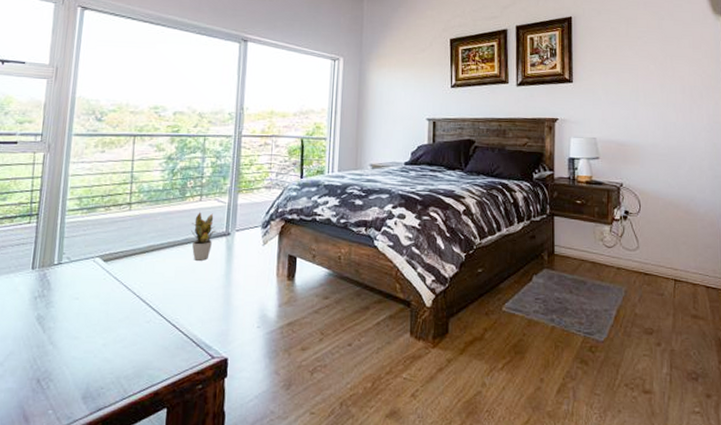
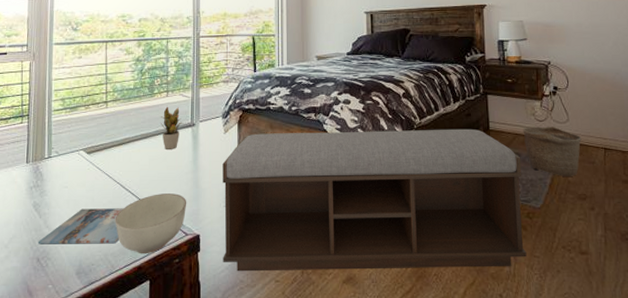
magazine: none [39,324,143,365] -> present [37,208,124,244]
bowl: none [131,310,216,377] -> present [115,193,187,253]
bench: none [252,247,587,405] -> present [222,128,527,272]
basket: none [590,252,651,309] -> present [523,126,582,176]

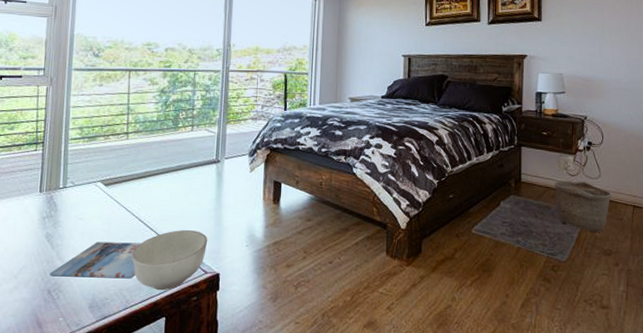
potted plant: present [161,106,184,149] -> none [184,141,208,186]
bench: present [222,128,527,272] -> none [242,173,550,317]

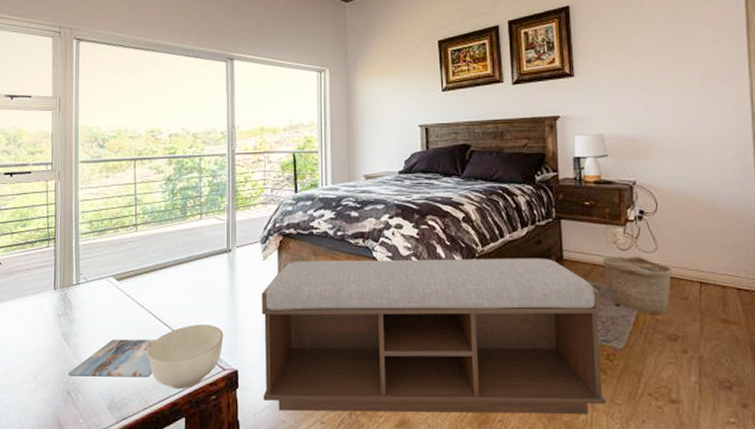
bench: none [242,173,550,317] -> present [262,258,606,415]

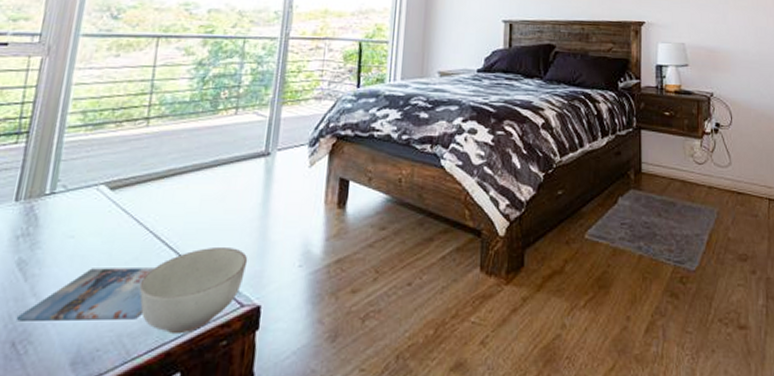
bench: present [262,258,606,415] -> none [289,168,678,358]
basket: present [602,256,673,314] -> none [679,170,744,232]

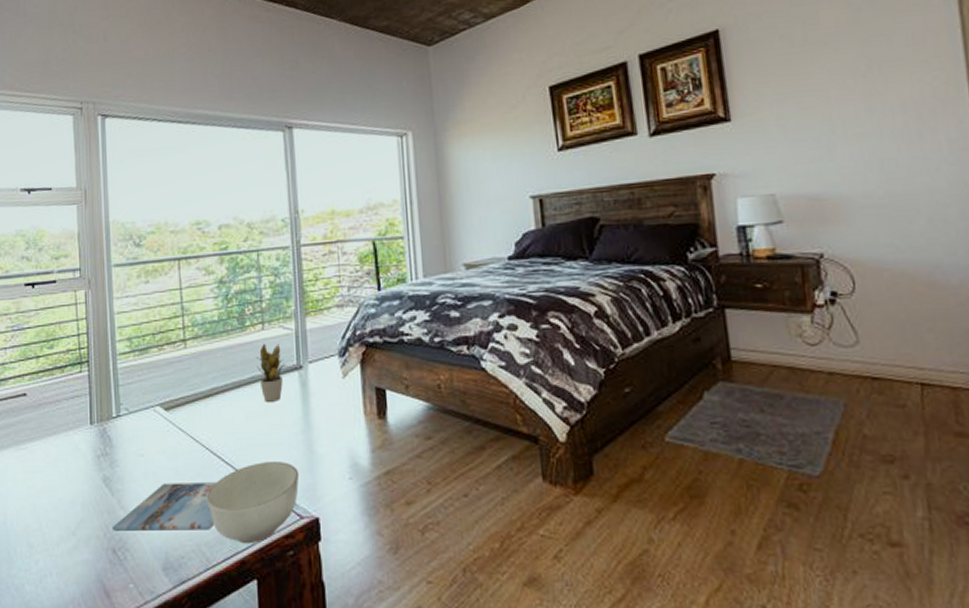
potted plant: none [222,127,255,187] -> present [257,343,288,402]

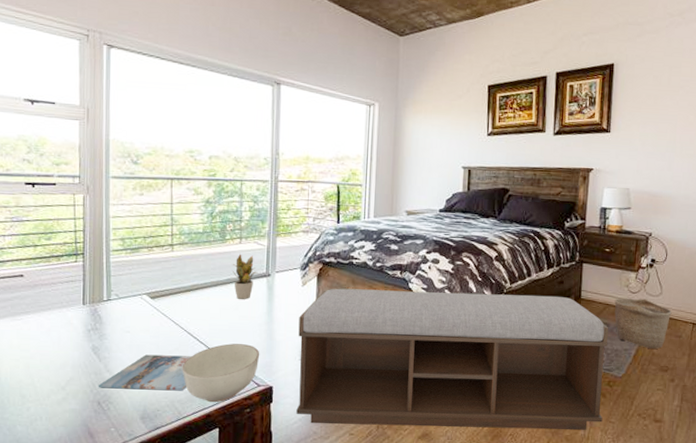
bench: none [343,360,802,569] -> present [296,288,609,430]
basket: none [784,352,882,428] -> present [614,297,672,349]

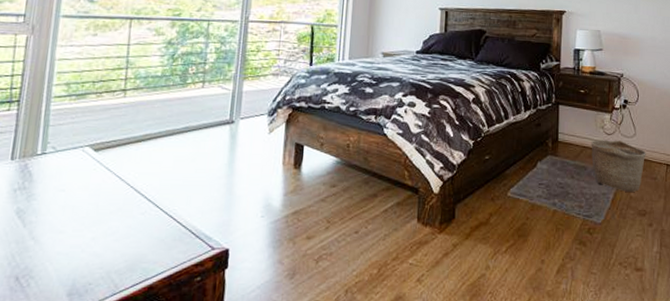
magazine: present [98,354,192,391] -> none [18,217,137,260]
bowl: present [182,343,260,402] -> none [123,201,217,270]
potted plant: present [233,254,258,299] -> none [192,99,221,149]
bench: present [296,288,609,430] -> none [254,135,587,291]

